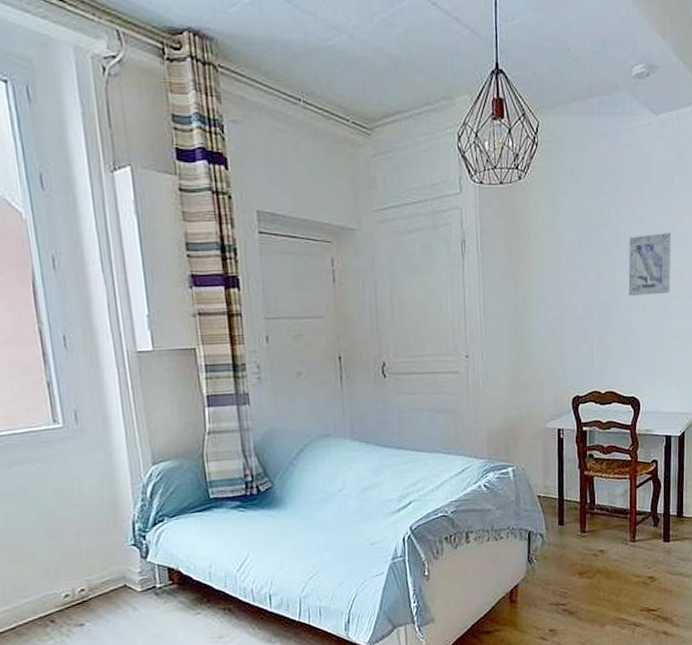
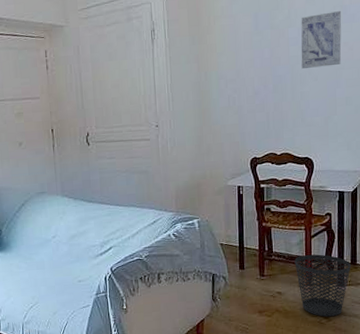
wastebasket: none [618,506,677,577] -> present [294,254,351,317]

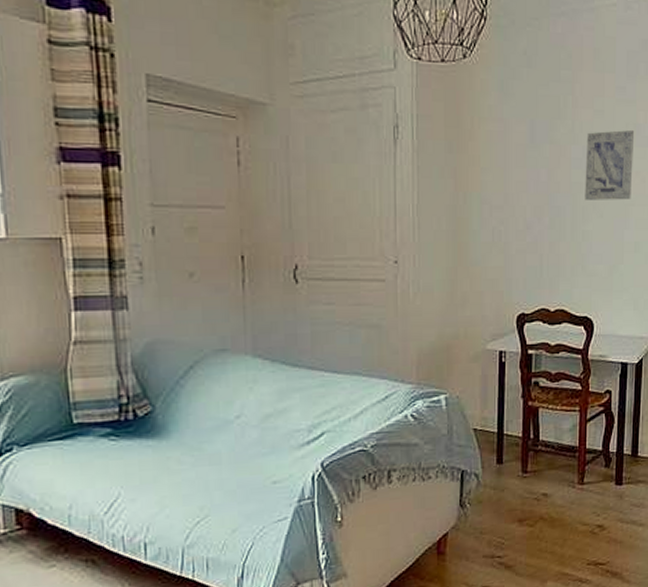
wastebasket: present [294,254,351,317] -> none [565,443,631,525]

